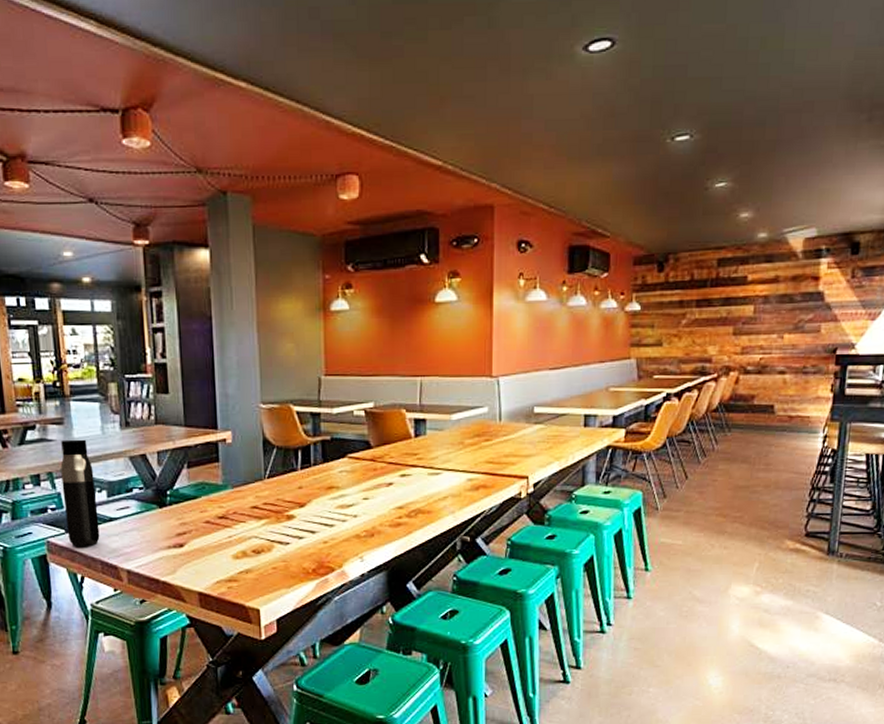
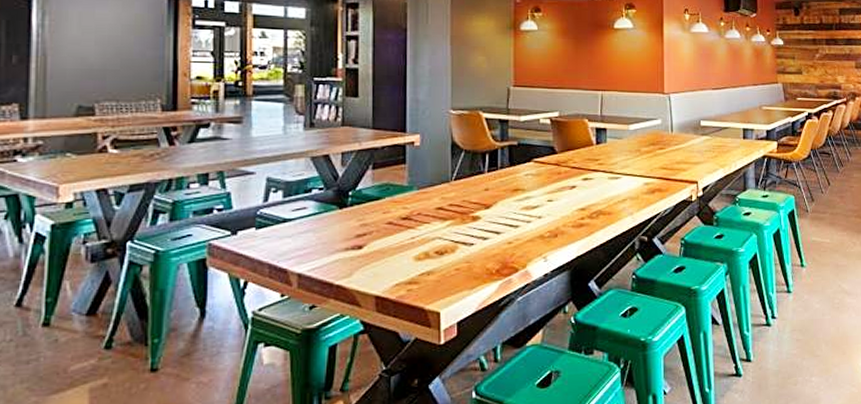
water bottle: present [60,439,100,546] -> none [233,138,271,249]

